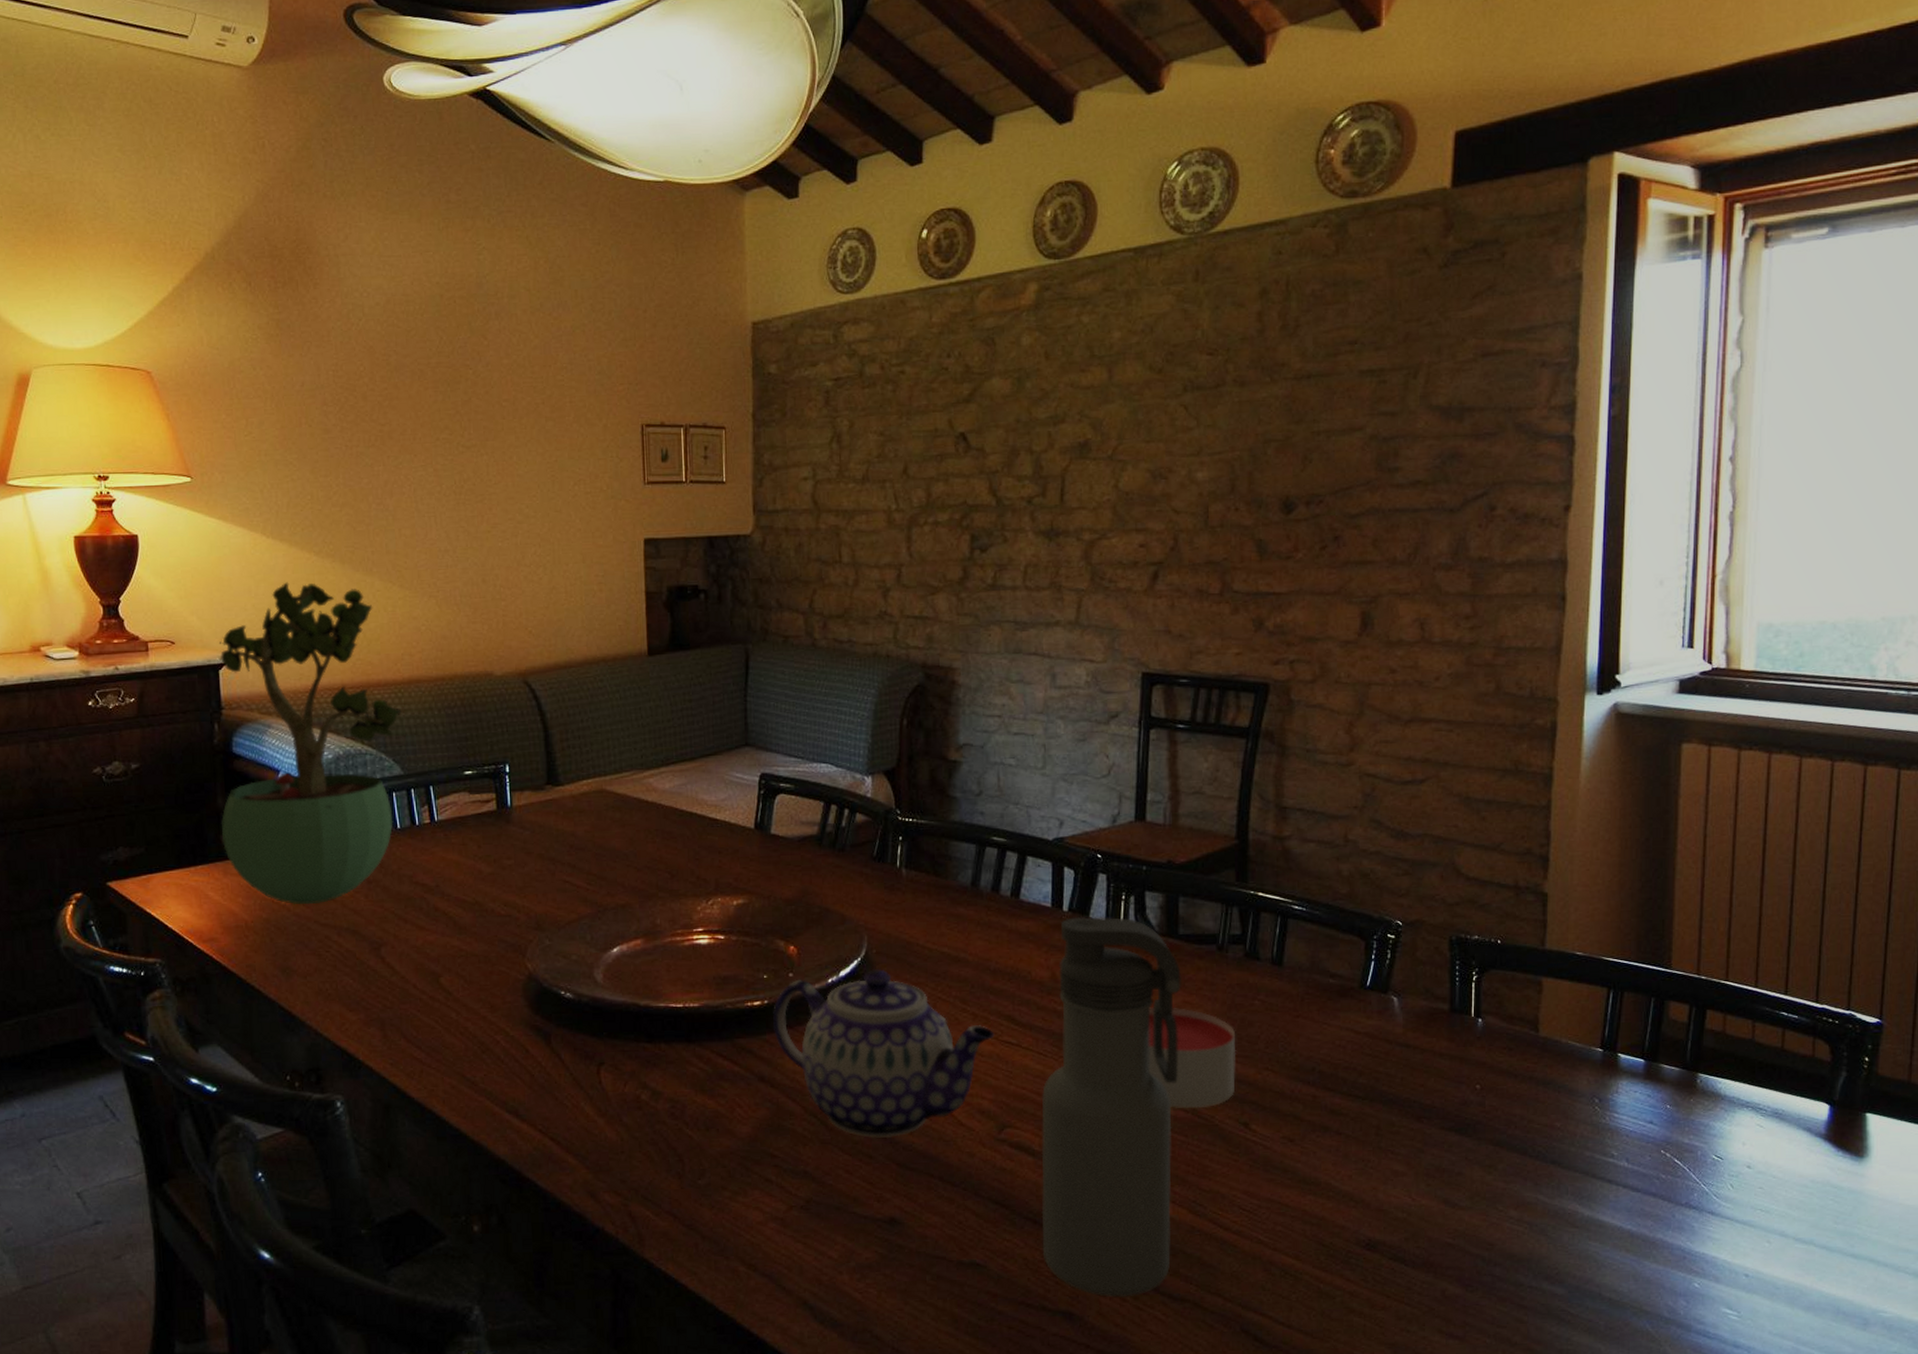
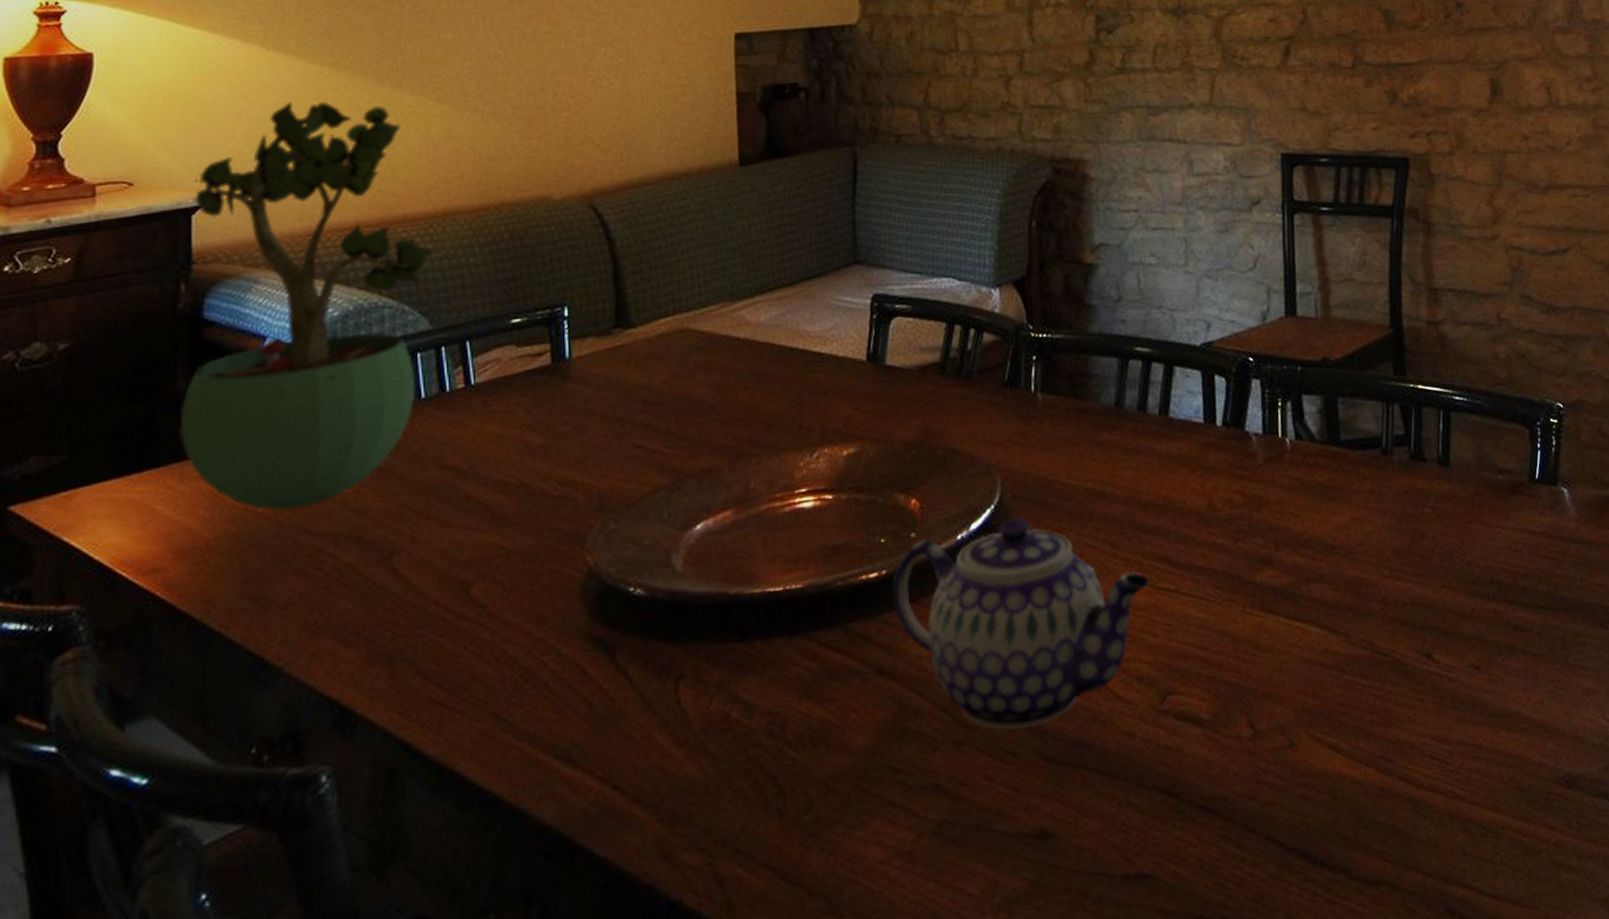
water bottle: present [1041,917,1181,1298] -> none [1206,427,1362,894]
candle: present [1148,1007,1236,1109] -> none [1315,526,1413,646]

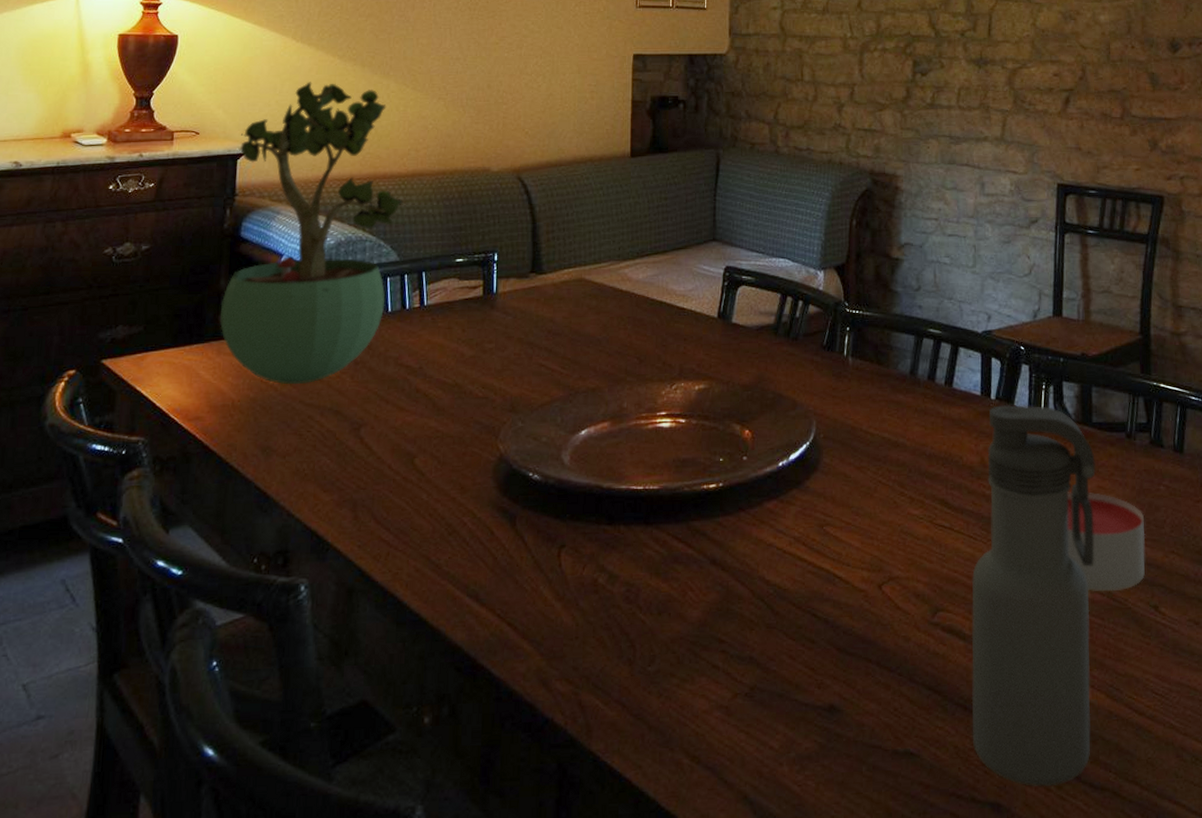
teapot: present [892,516,1150,730] -> none [726,452,930,623]
water bottle: none [1206,427,1362,894] -> present [971,405,1096,787]
candle: none [1315,526,1413,646] -> present [1067,492,1146,592]

